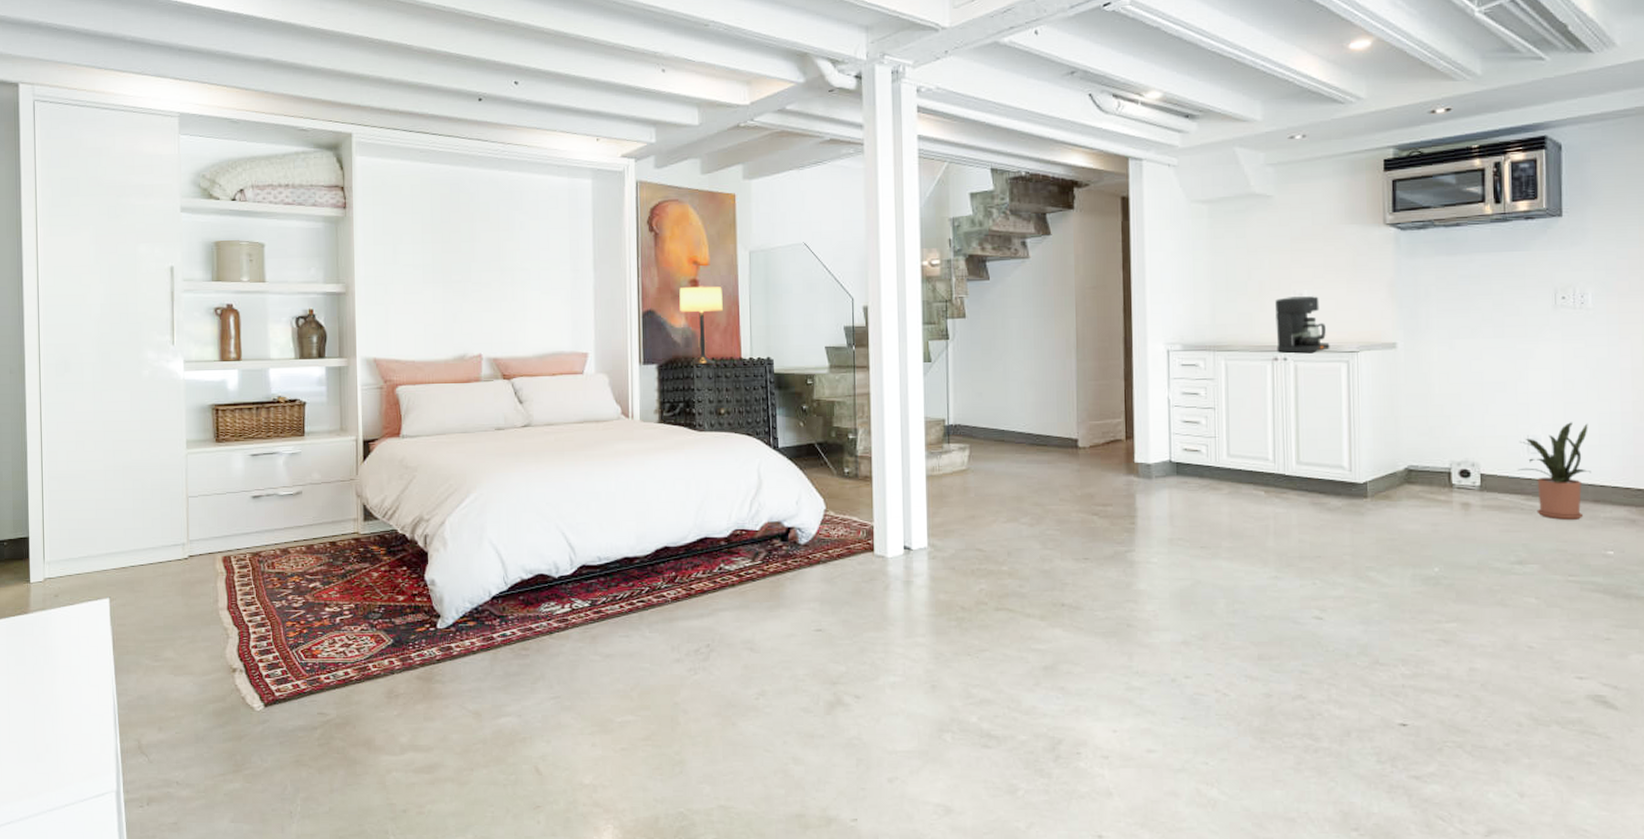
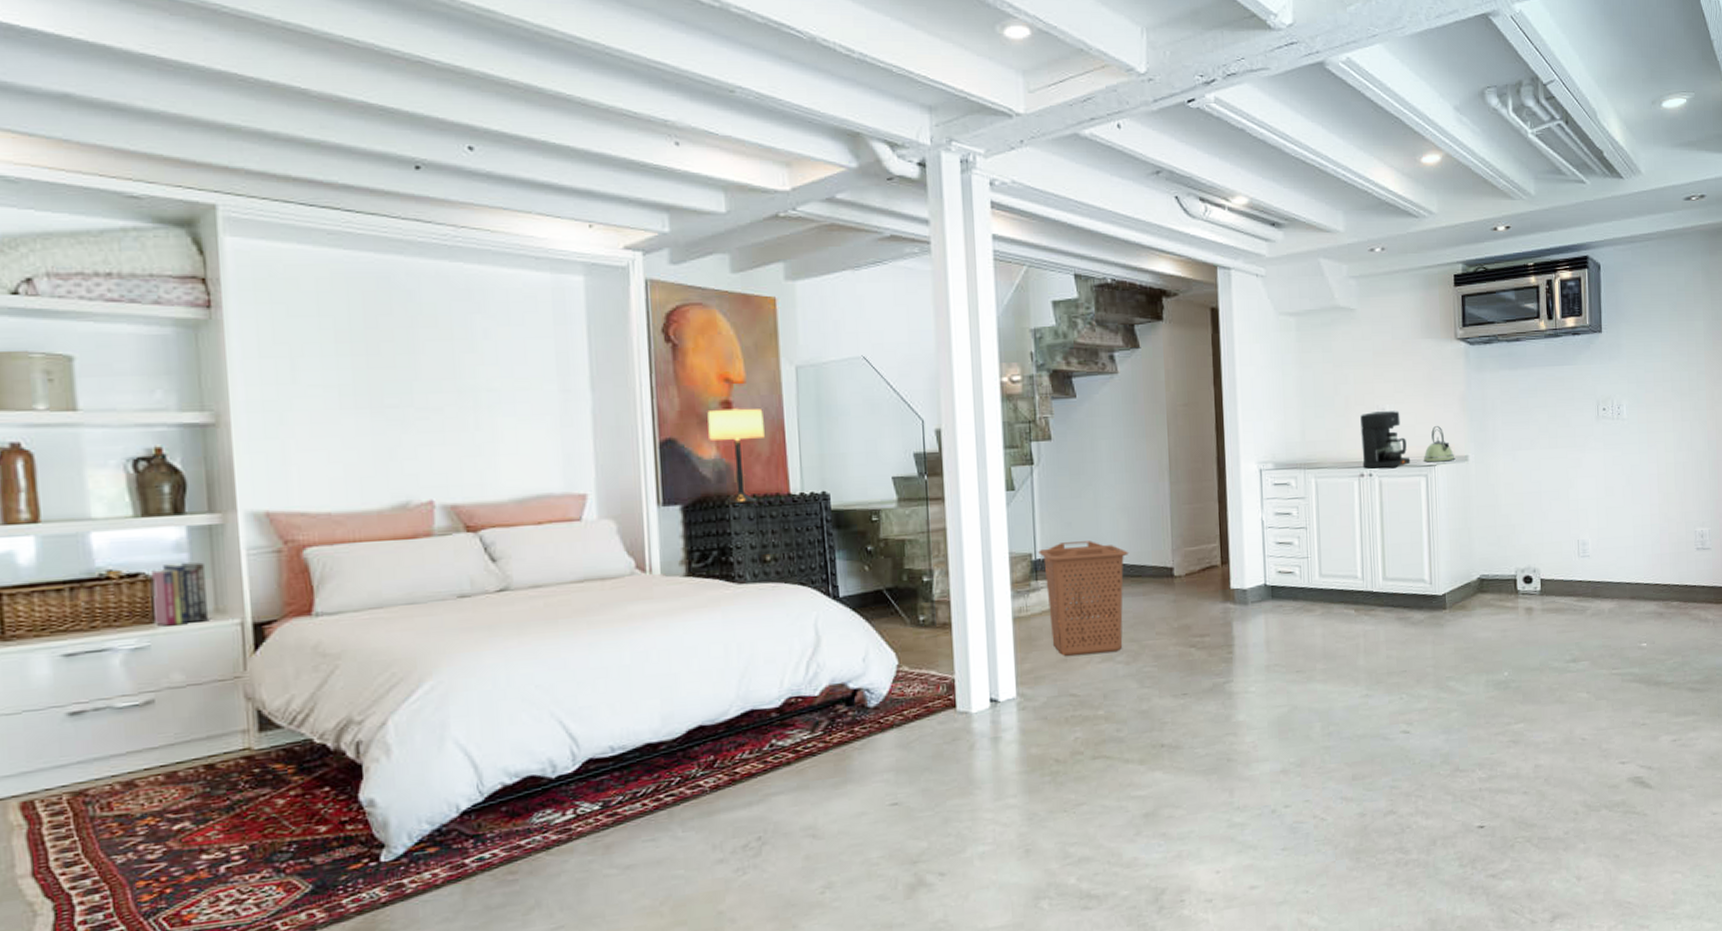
books: none [304,392,337,439] -> present [151,561,208,626]
laundry basket: none [951,410,1036,515] -> present [1039,541,1129,657]
kettle: none [1345,311,1382,349] -> present [1424,425,1455,463]
house plant: present [1518,422,1591,521] -> none [1571,526,1628,619]

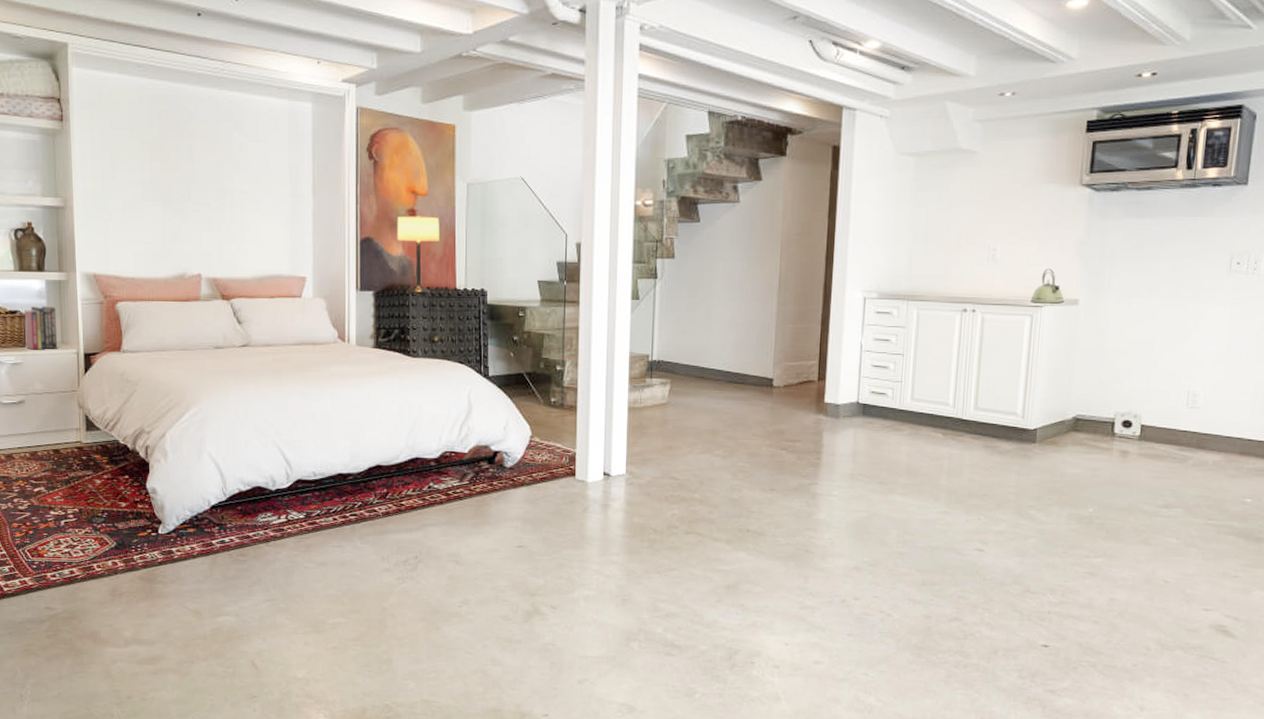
laundry basket: present [1039,541,1129,657] -> none [655,348,735,447]
coffee maker: present [1360,411,1411,469] -> none [966,251,1017,306]

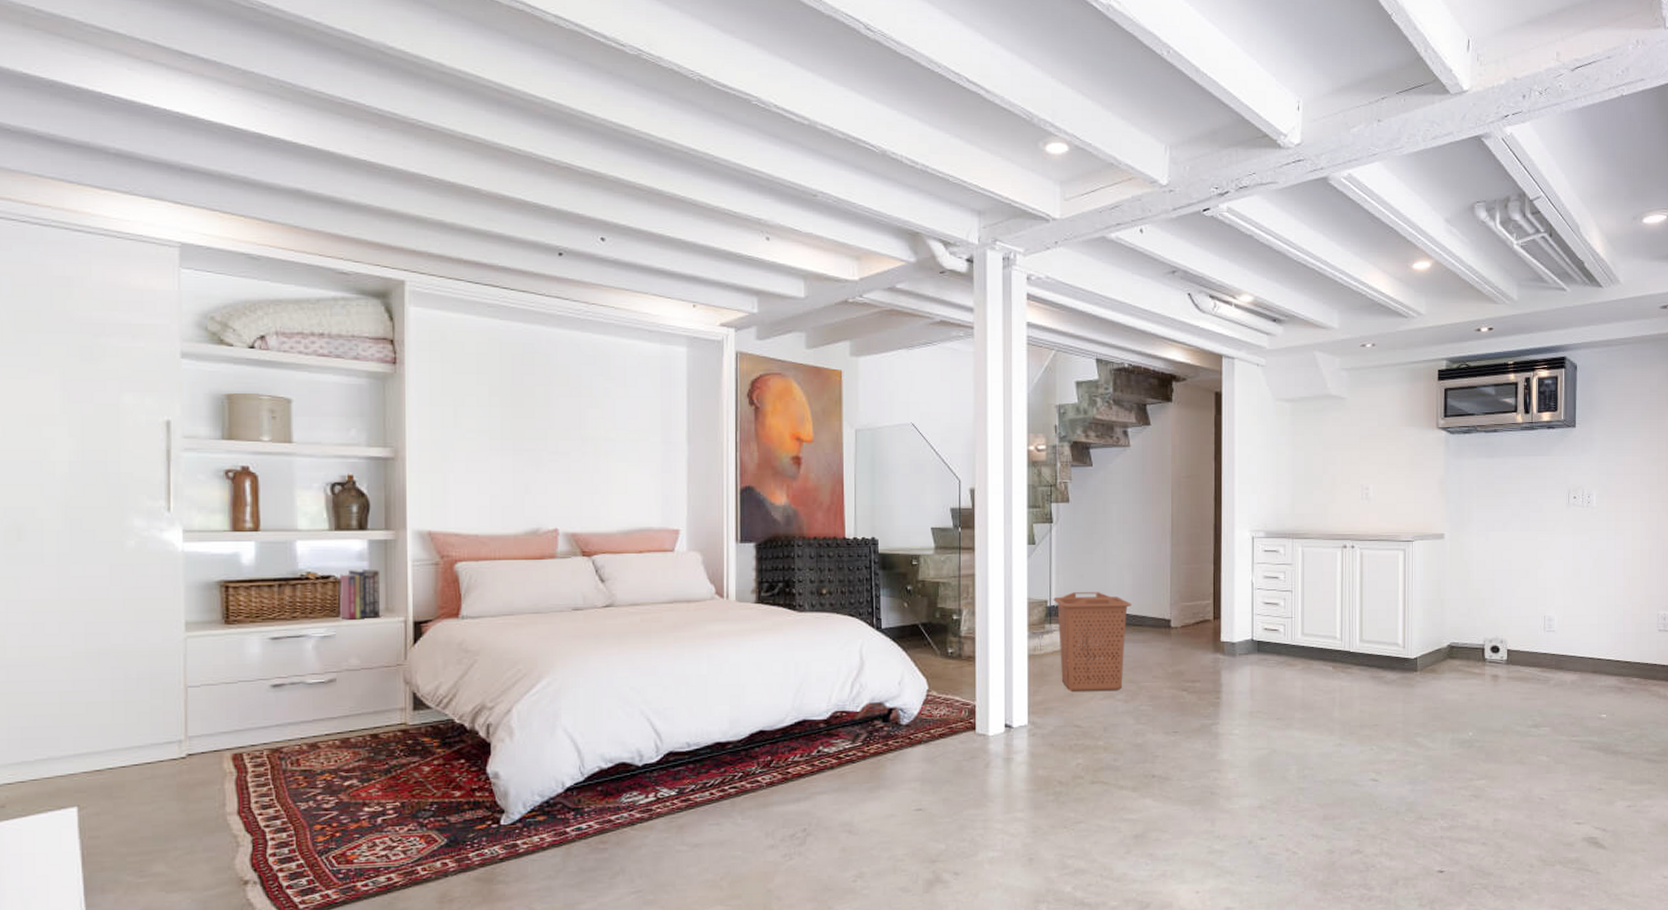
table lamp: present [397,216,439,294] -> none [781,463,826,544]
laundry basket: none [655,348,735,447] -> present [1053,592,1133,693]
kettle: present [1031,268,1065,304] -> none [1403,505,1432,538]

